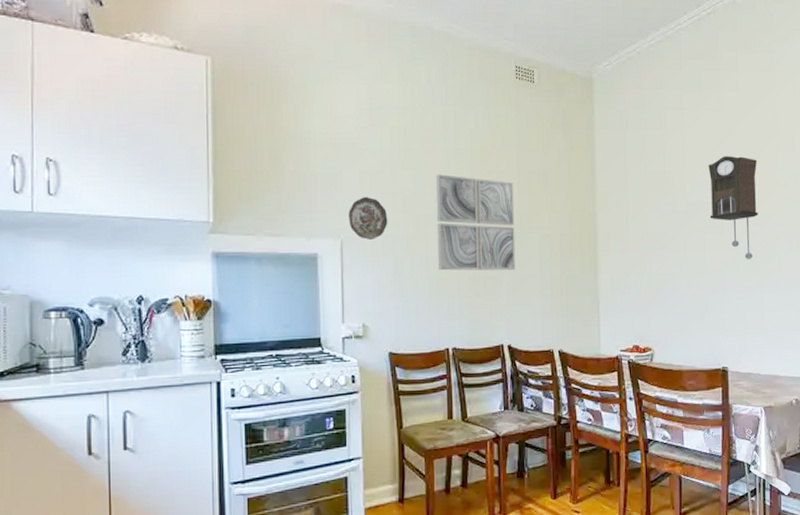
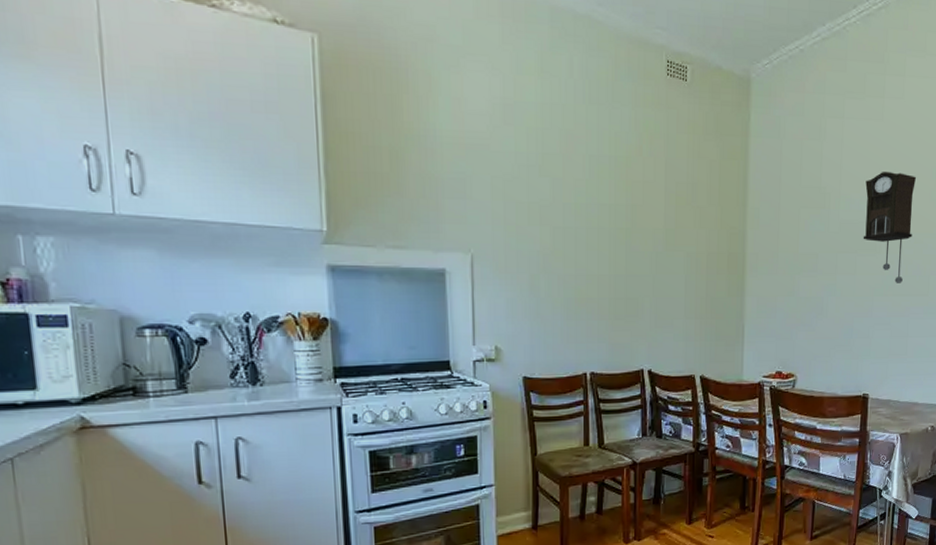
decorative plate: present [348,196,388,239] -> none [479,205,523,254]
wall art: present [435,174,516,271] -> none [576,183,660,292]

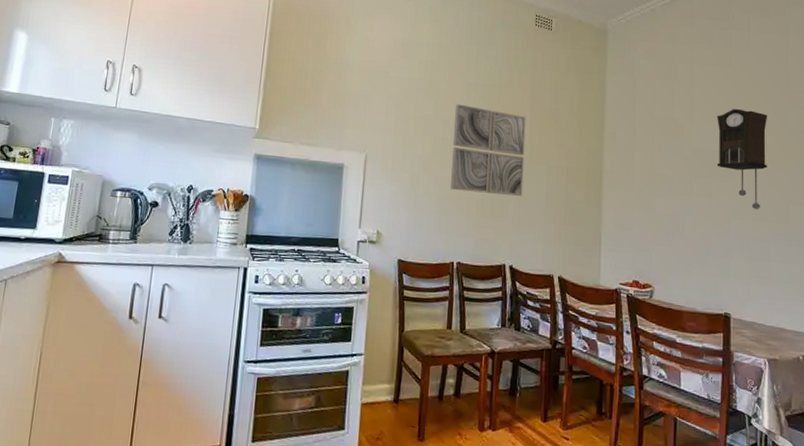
wall art: none [576,183,660,292] -> present [449,104,526,197]

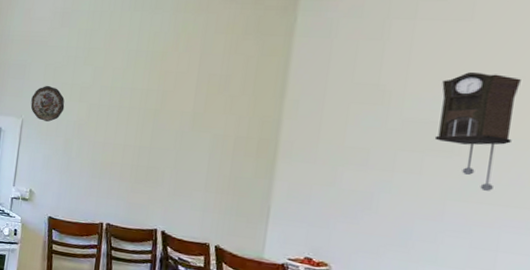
decorative plate: none [374,117,409,156] -> present [30,85,65,122]
wall art: present [449,104,526,197] -> none [103,71,192,165]

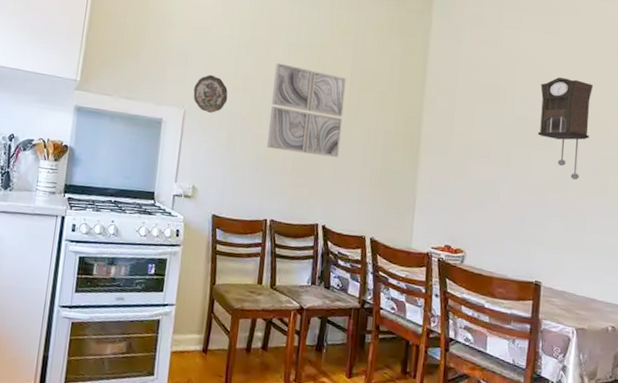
wall art: none [103,71,192,165] -> present [266,63,347,158]

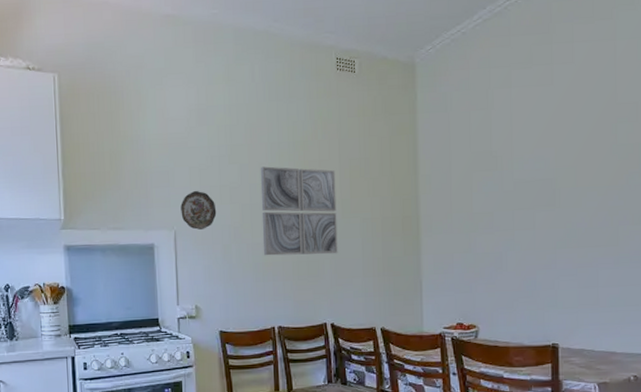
pendulum clock: present [537,77,593,180] -> none [539,130,595,235]

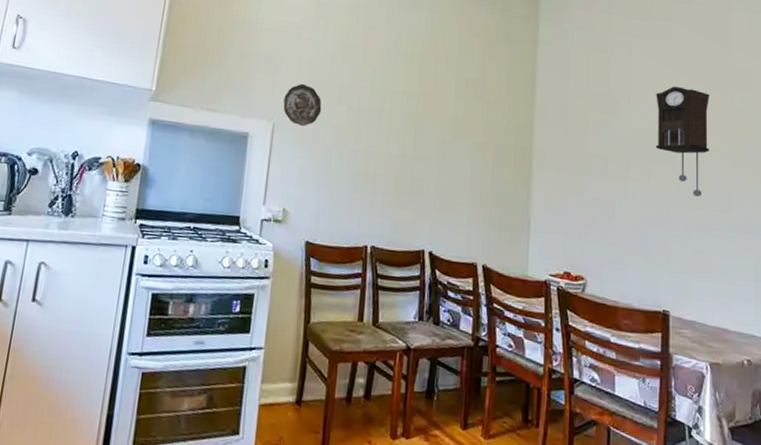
wall art: present [260,166,338,256] -> none [365,71,451,176]
pendulum clock: none [539,130,595,235] -> present [655,86,709,197]

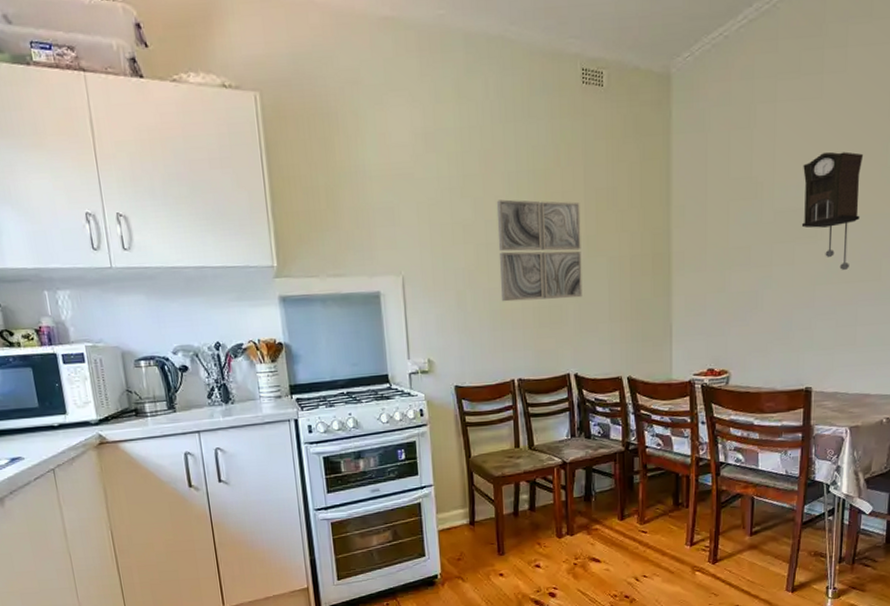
decorative plate: present [283,83,322,126] -> none [408,229,449,274]
wall art: none [365,71,451,176] -> present [496,199,583,302]

